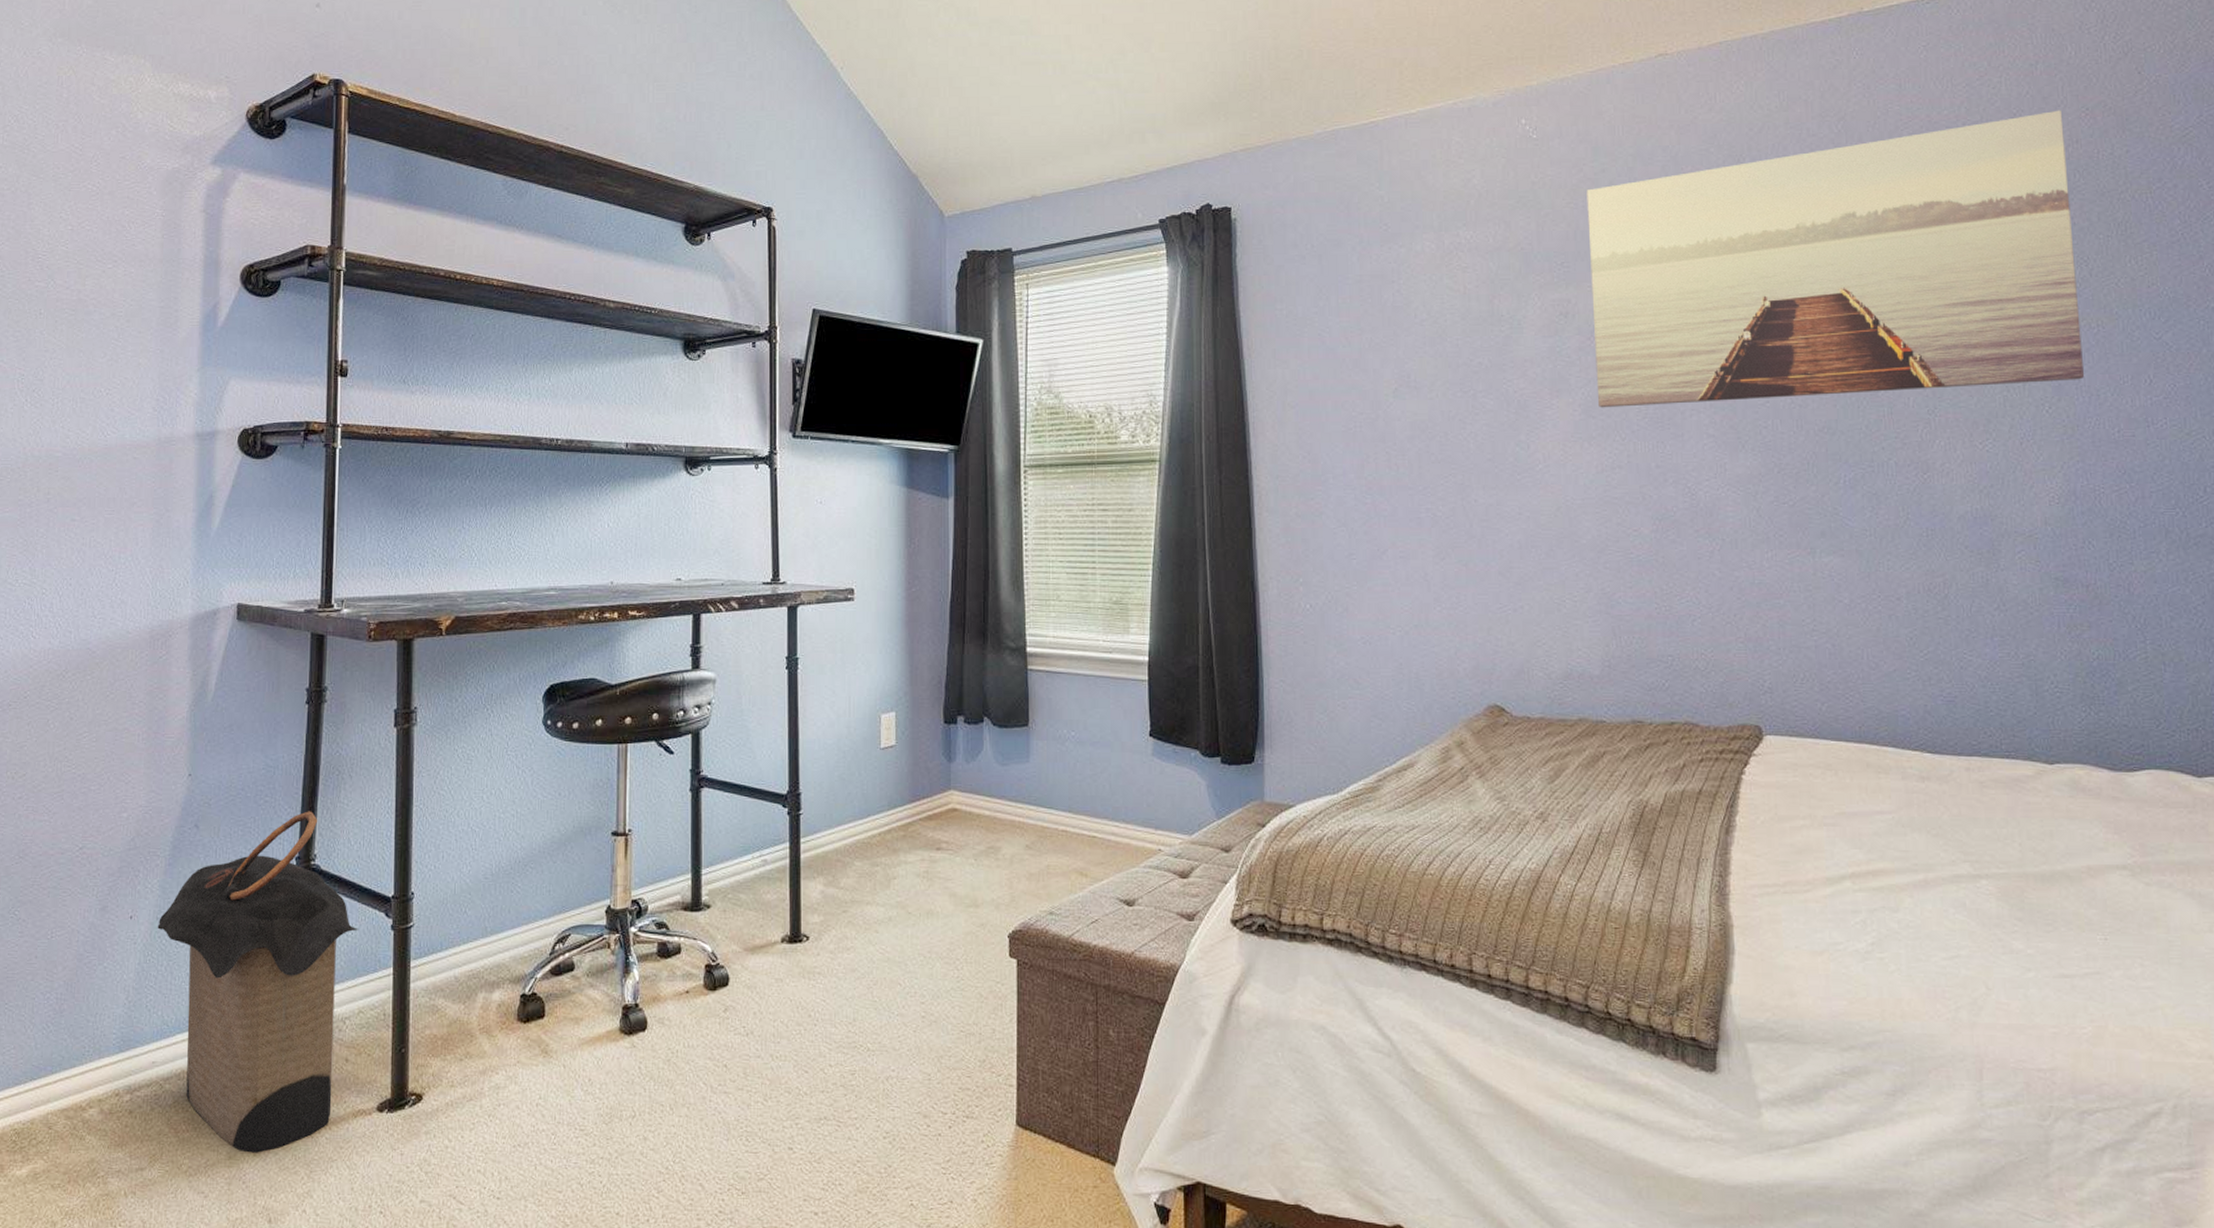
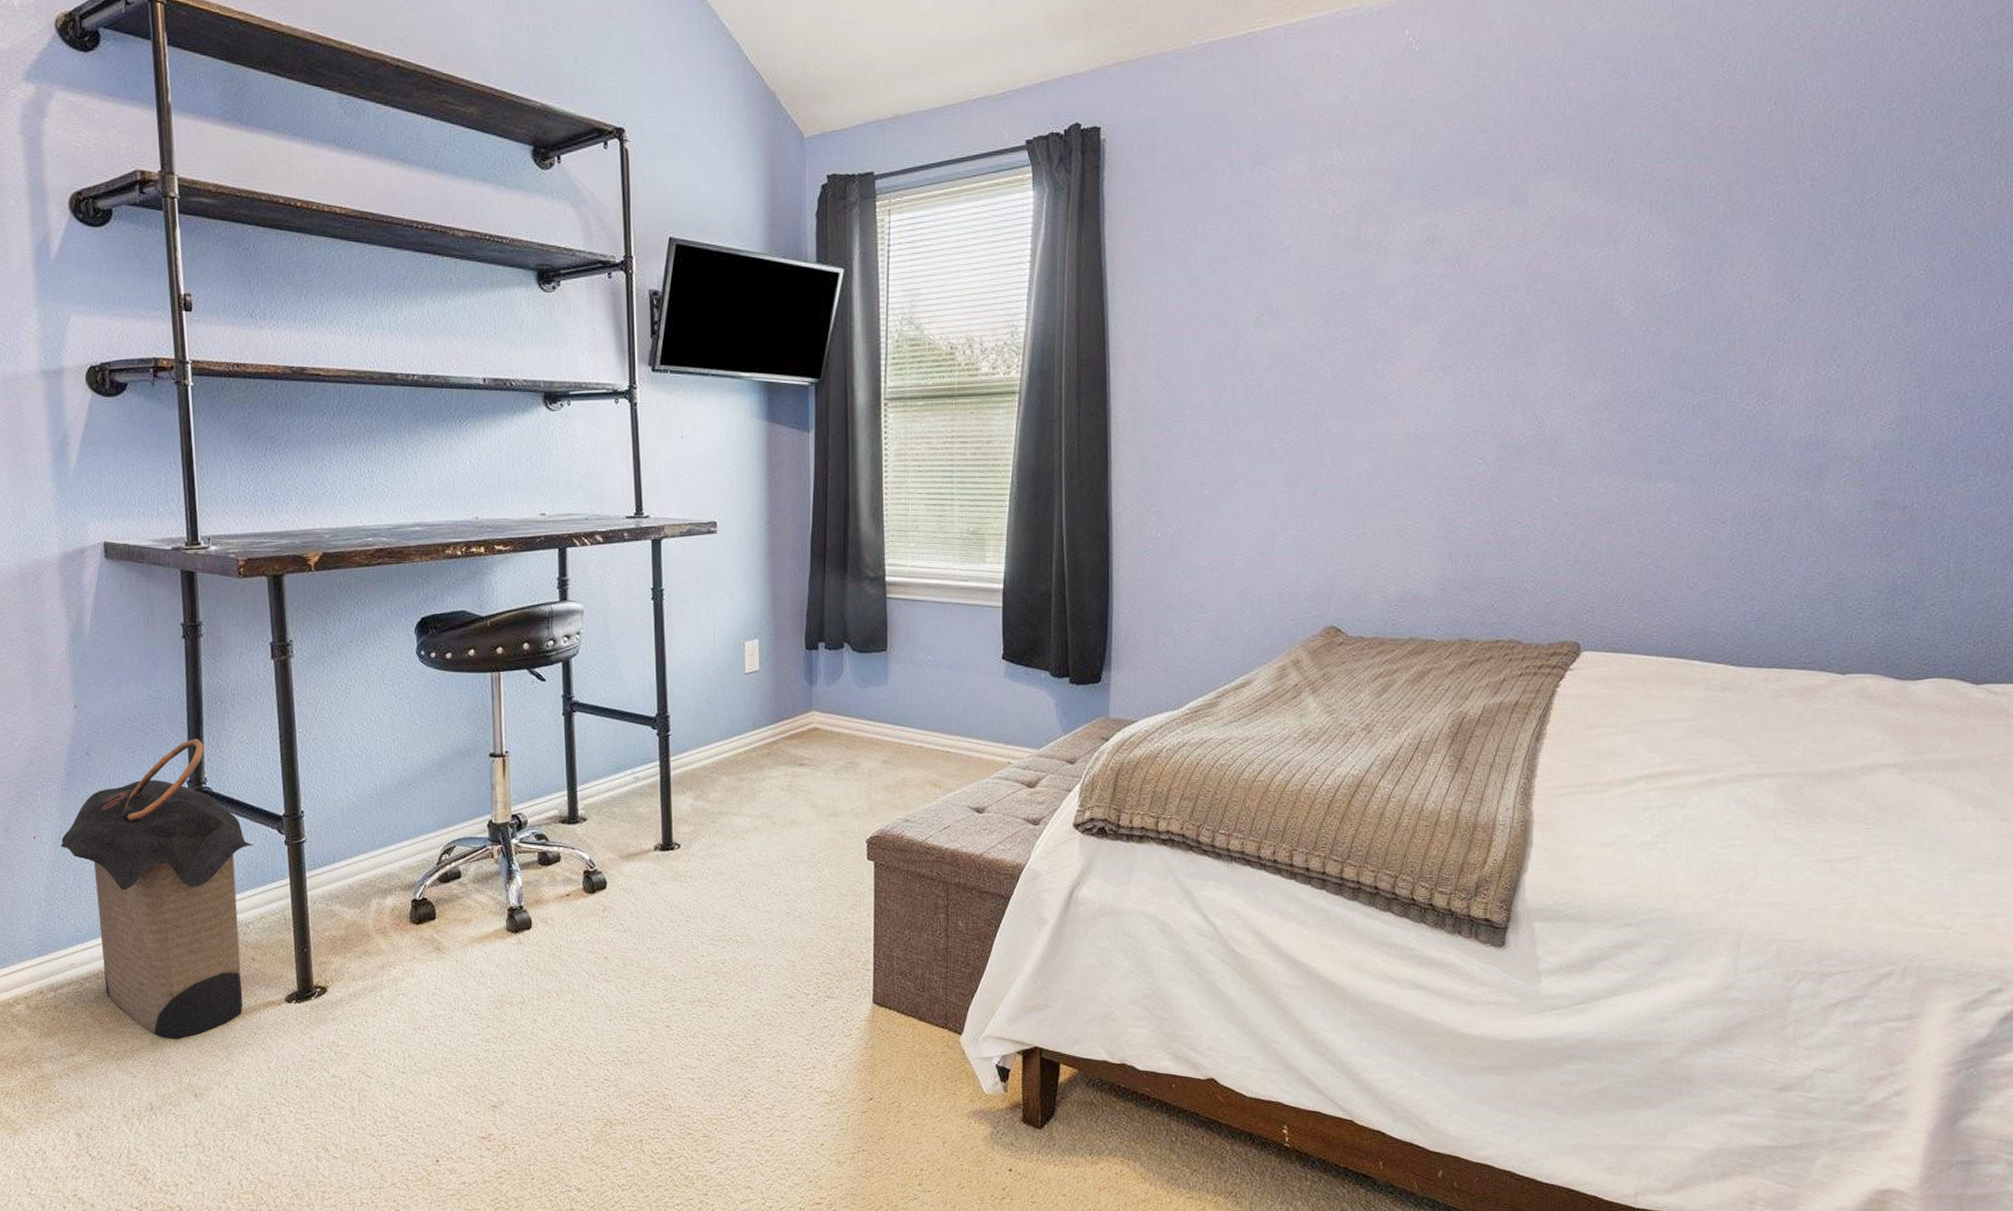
wall art: present [1586,110,2084,408] -> none [1456,20,1959,337]

